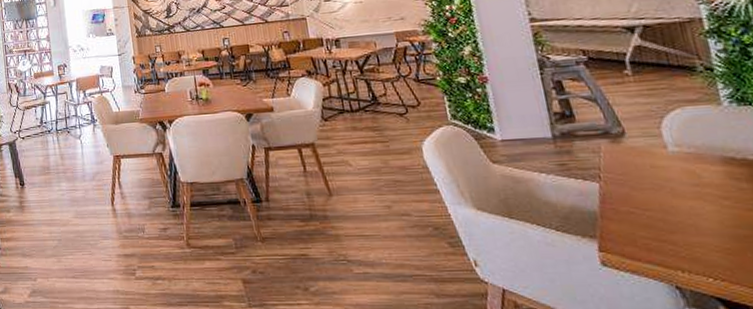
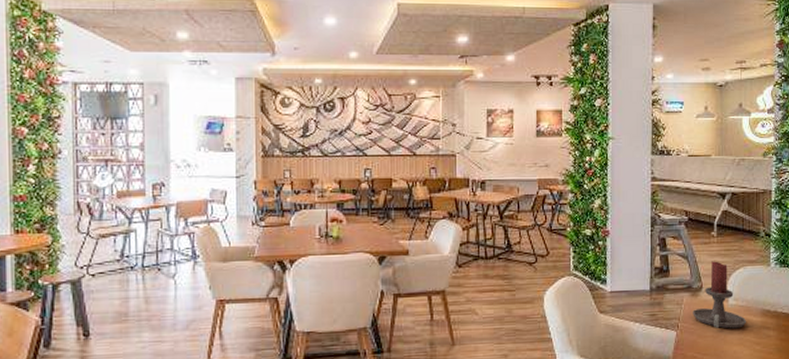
candle holder: none [617,102,701,180] -> present [693,261,746,329]

